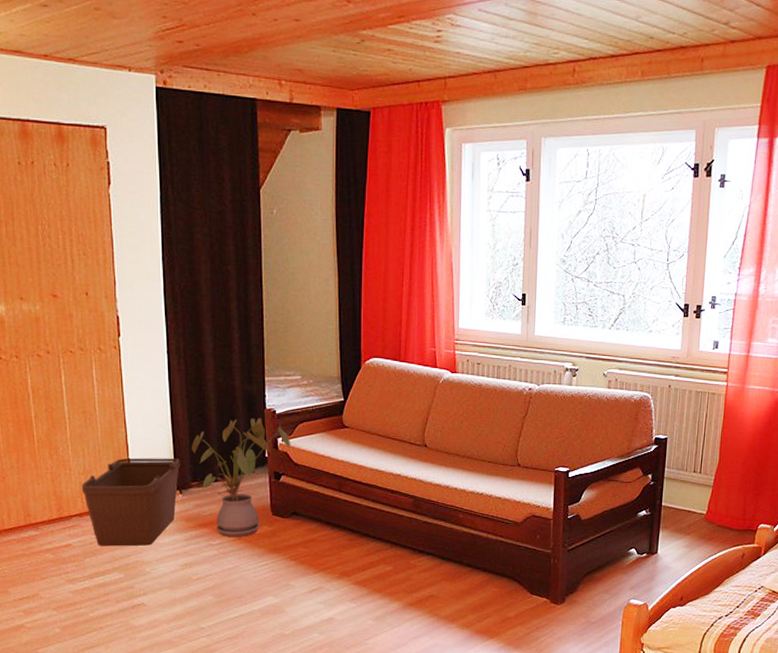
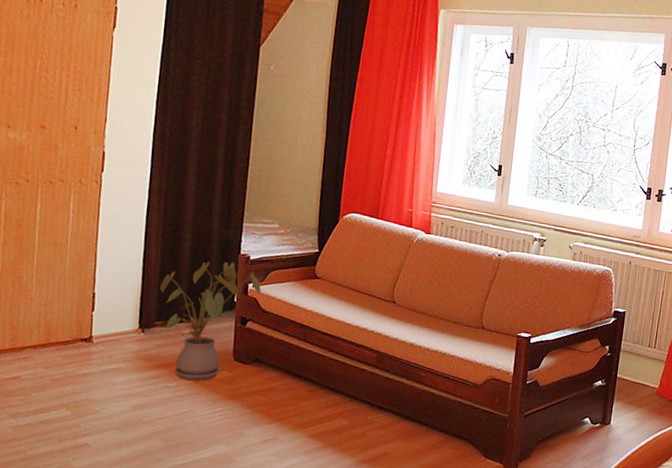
bicycle basket: present [81,458,180,546] -> none [40,292,147,384]

